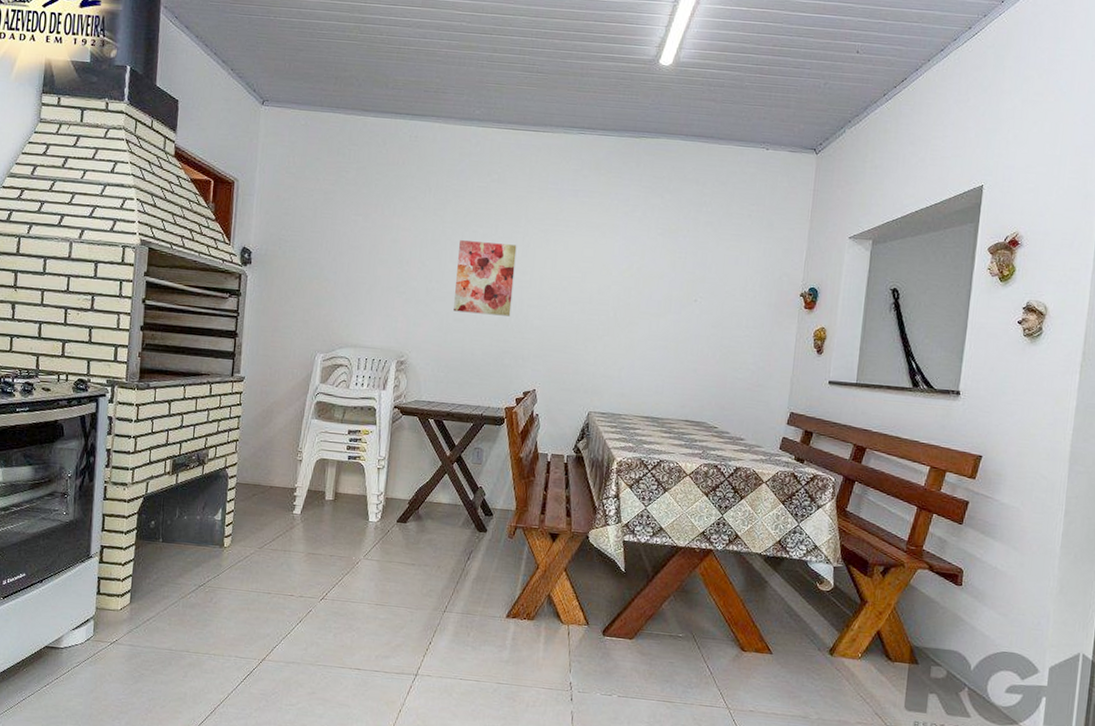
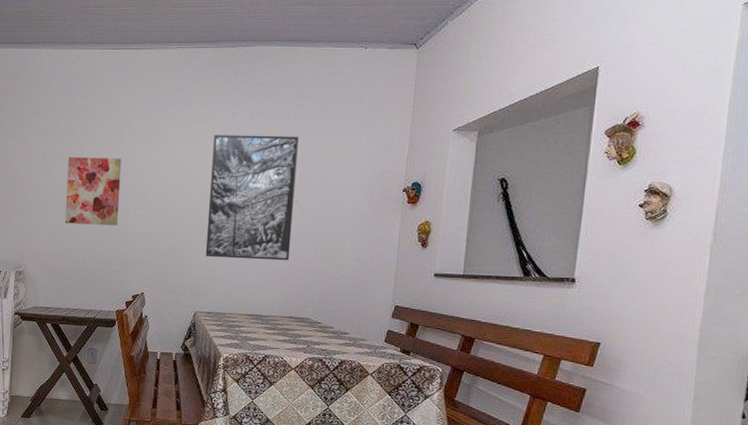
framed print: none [601,226,699,362] -> present [205,134,299,261]

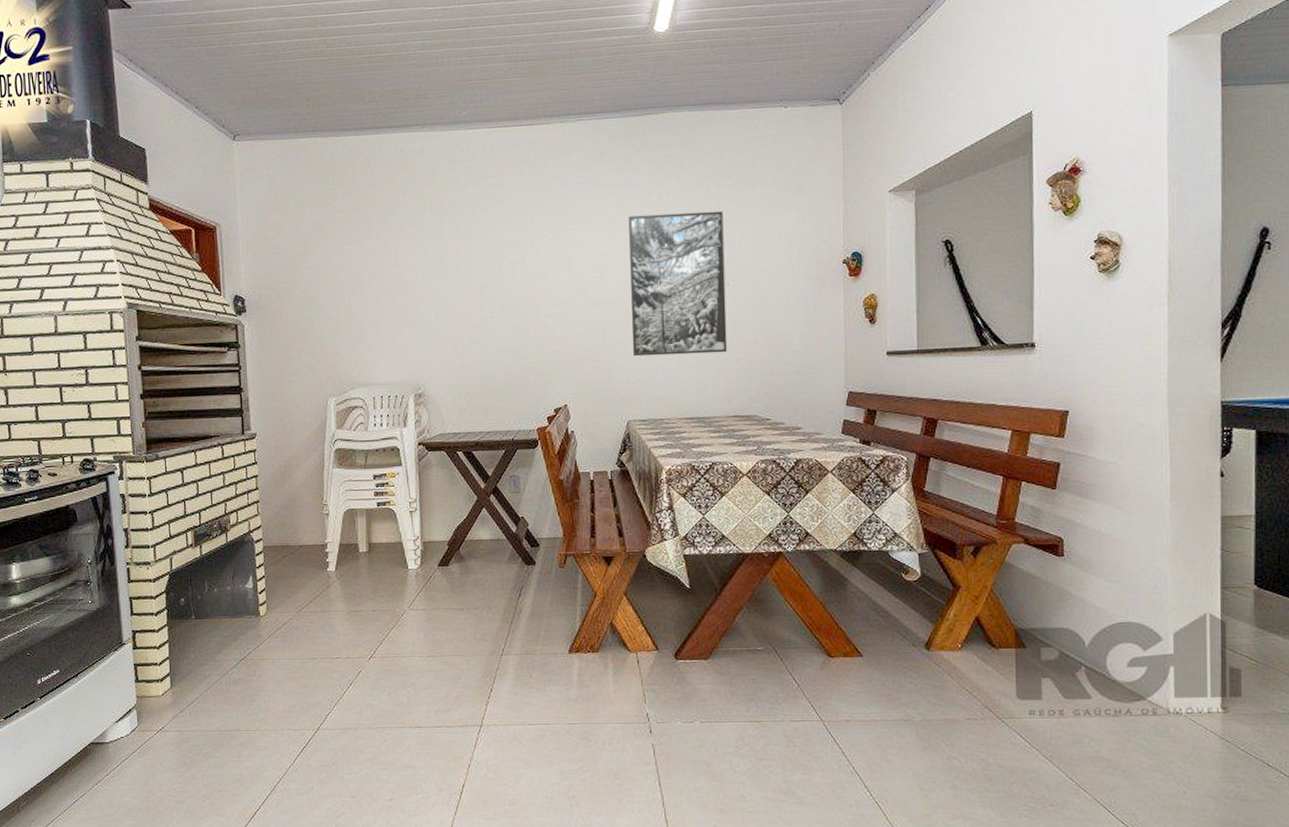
wall art: present [65,157,122,226] -> none [464,252,529,333]

